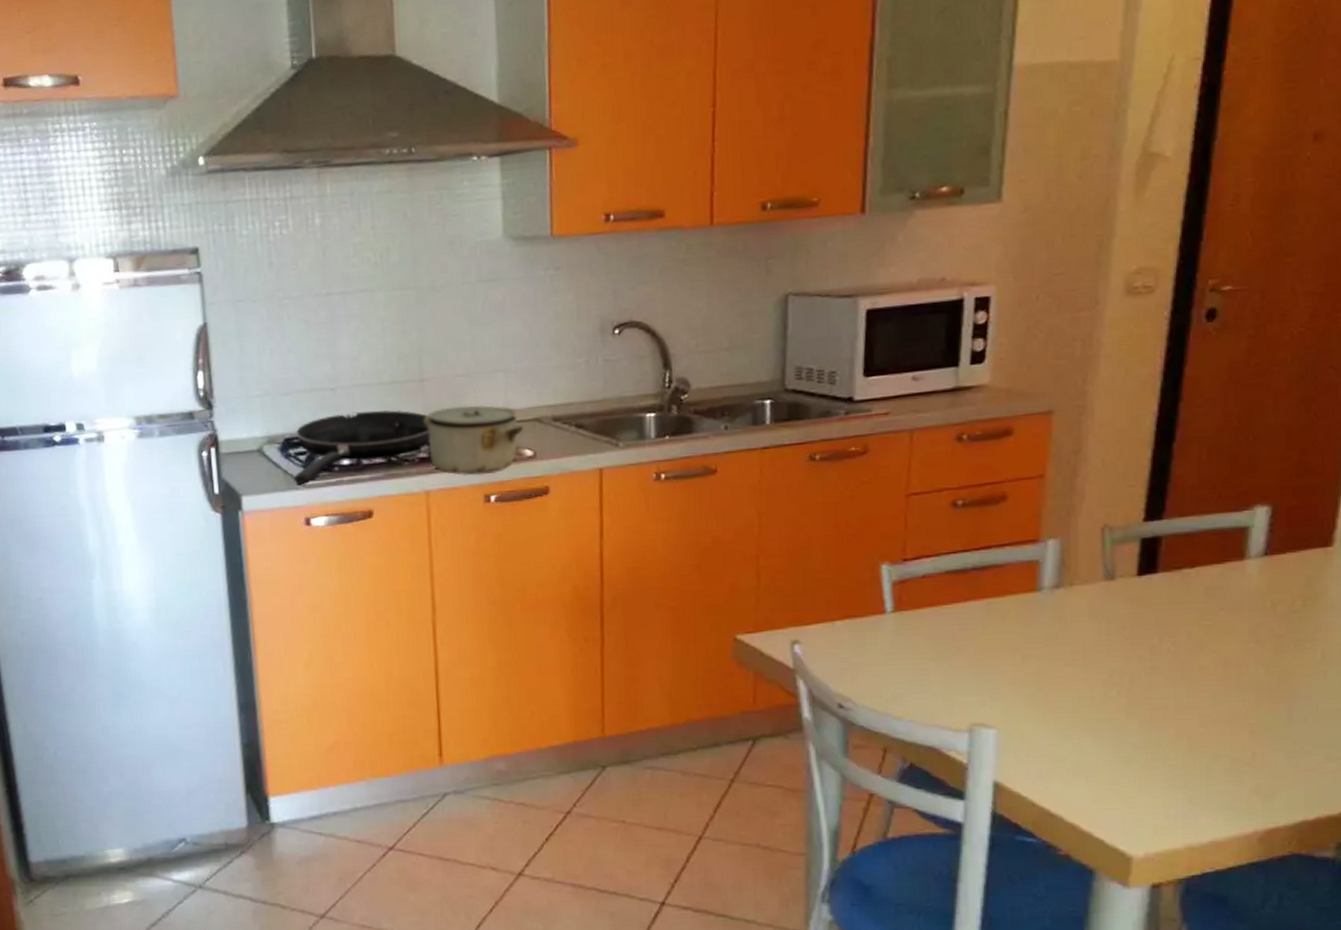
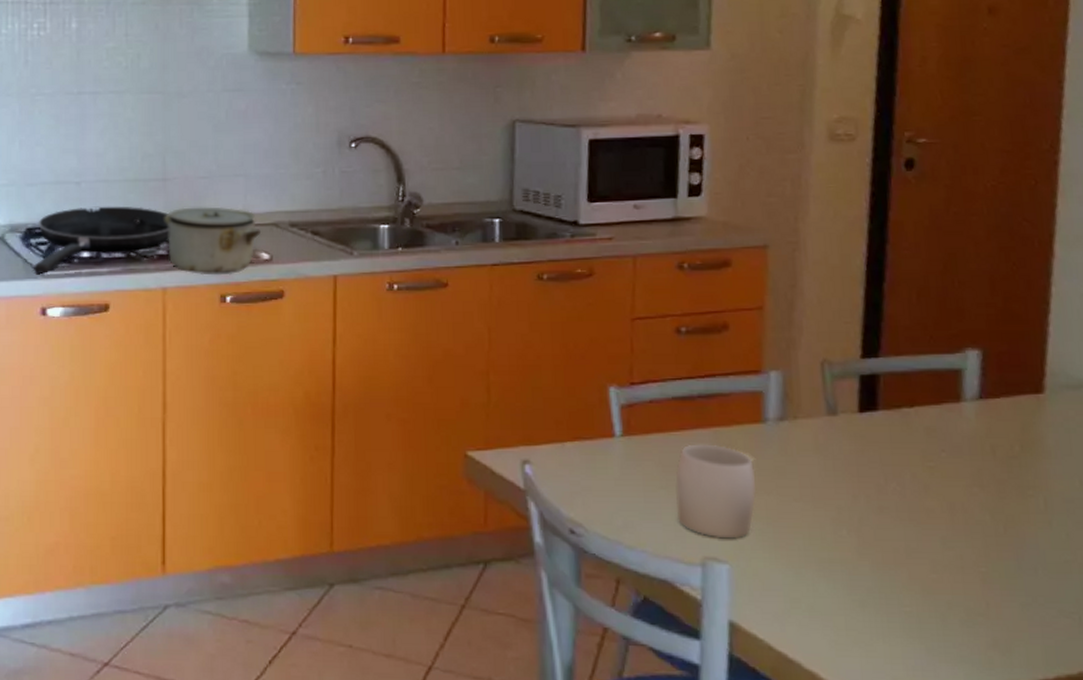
mug: none [946,615,1028,705] -> present [675,444,757,539]

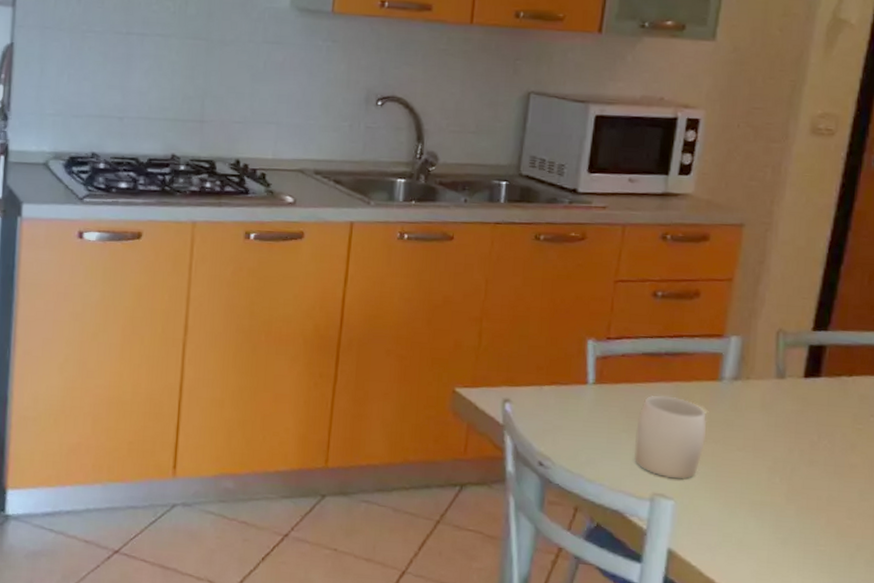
frying pan: present [33,206,173,274] -> none [73,141,207,200]
cooking pot: present [164,207,262,276] -> none [198,148,288,215]

